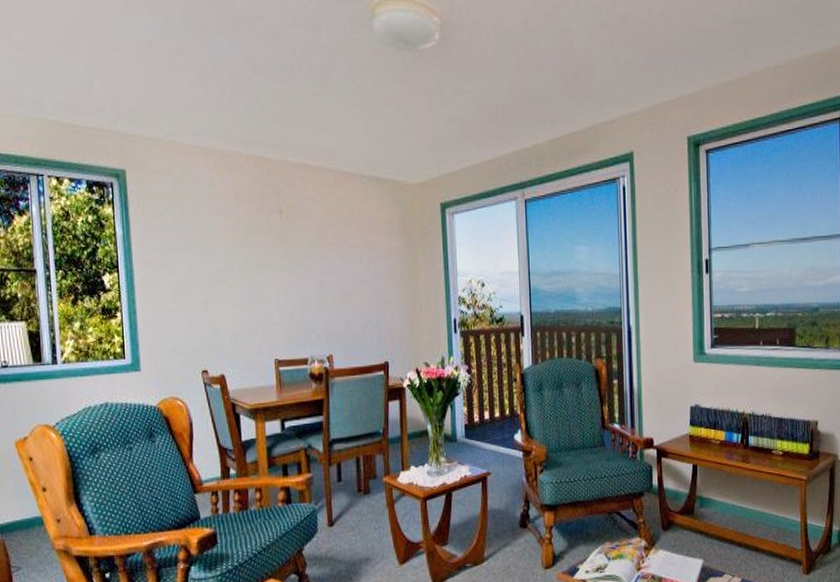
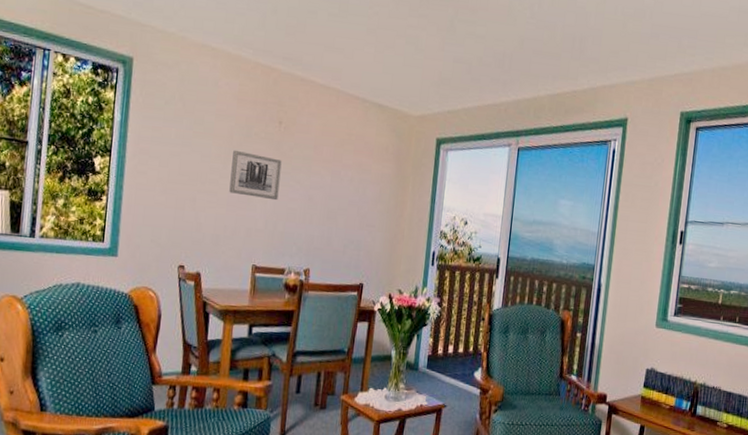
wall art: none [238,246,290,292] -> present [229,150,282,201]

